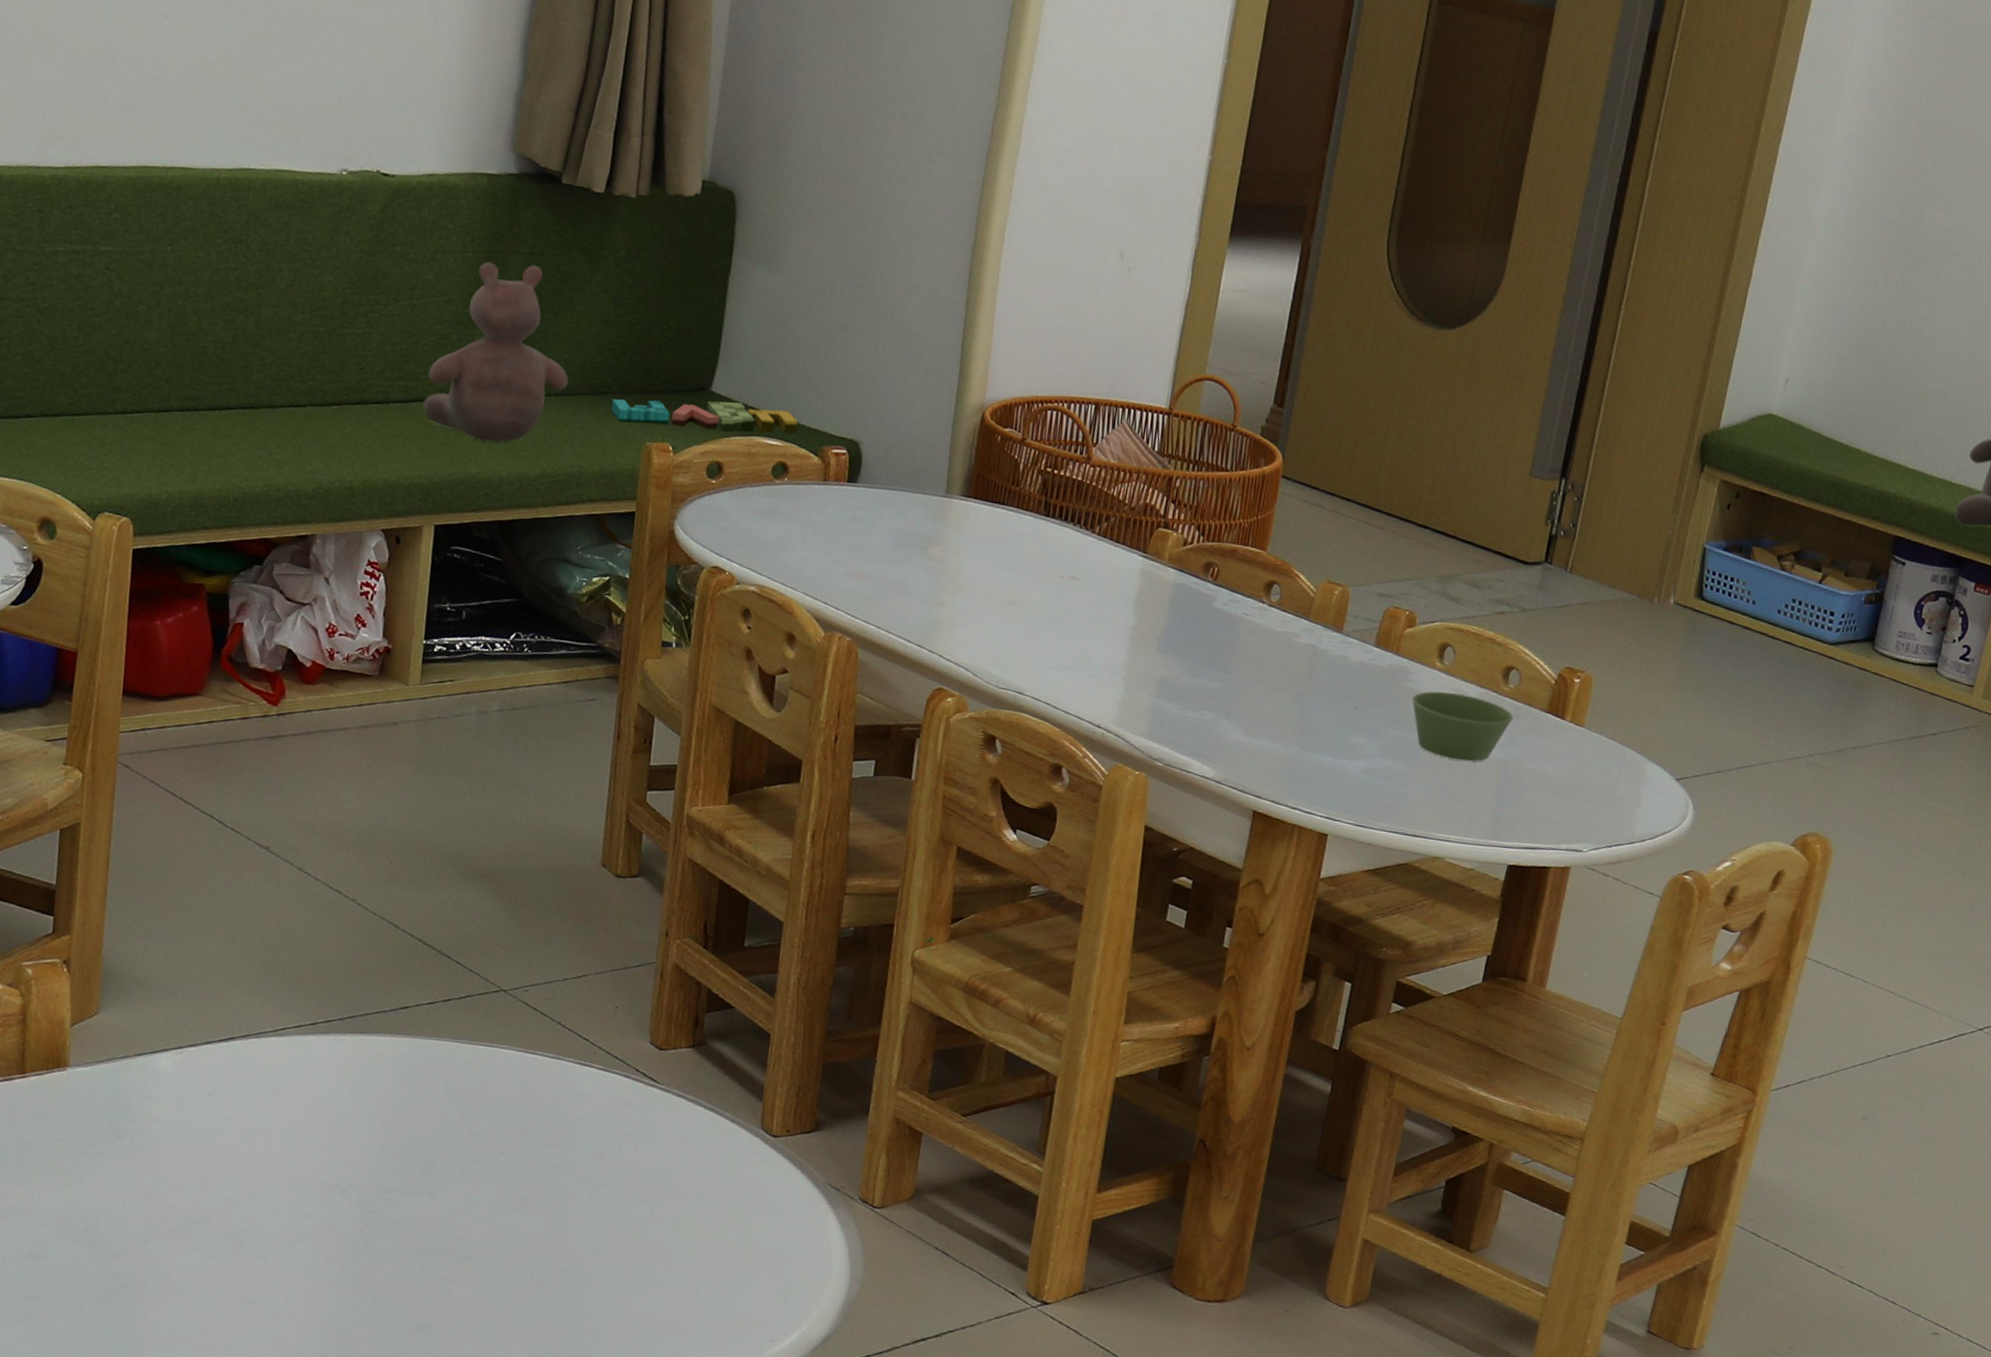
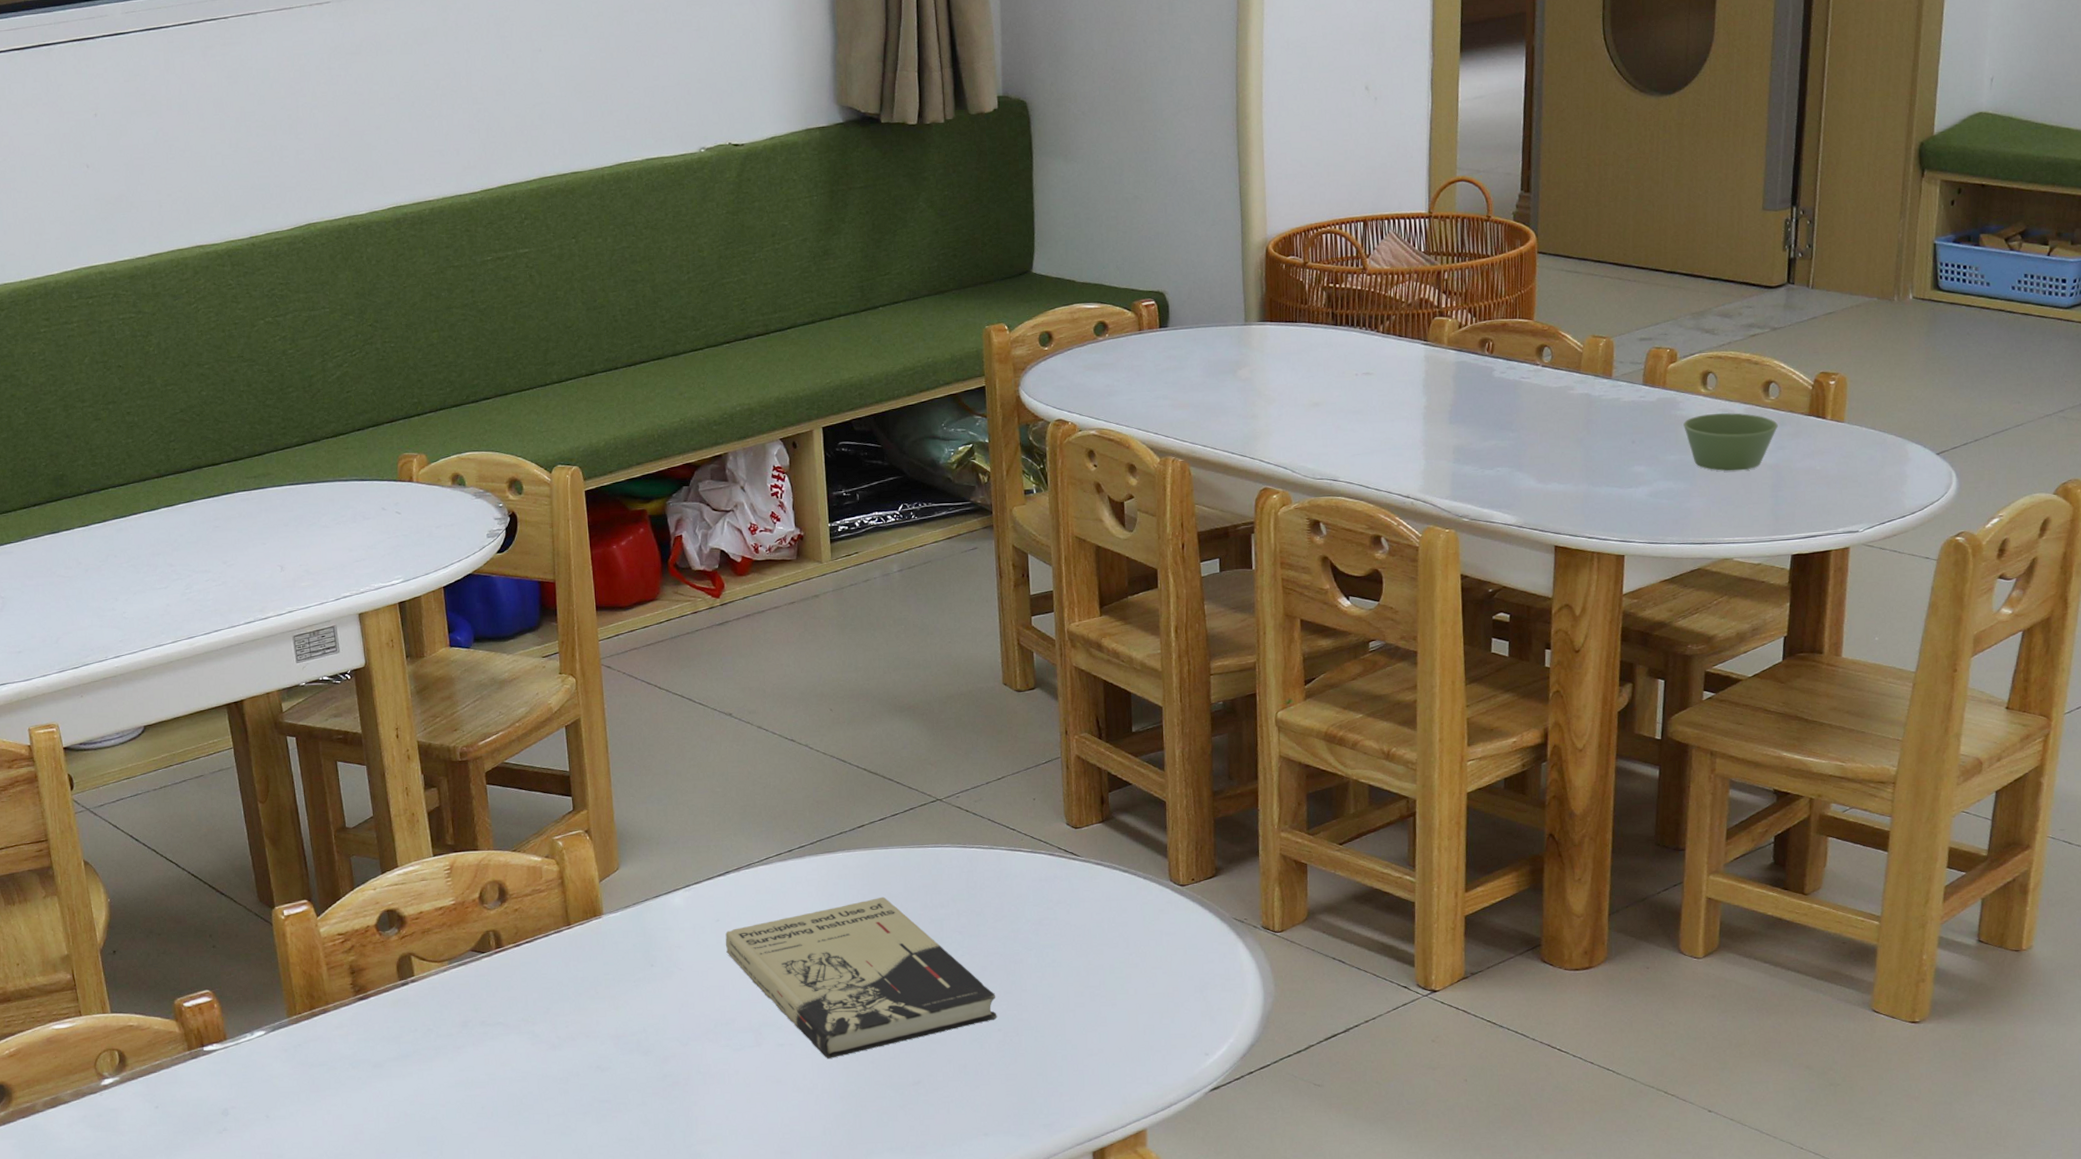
book: none [214,1096,535,1284] -> present [725,896,997,1059]
stuffed animal: present [423,261,569,443] -> none [797,196,913,351]
toy blocks: present [611,399,799,434] -> none [951,277,1111,314]

